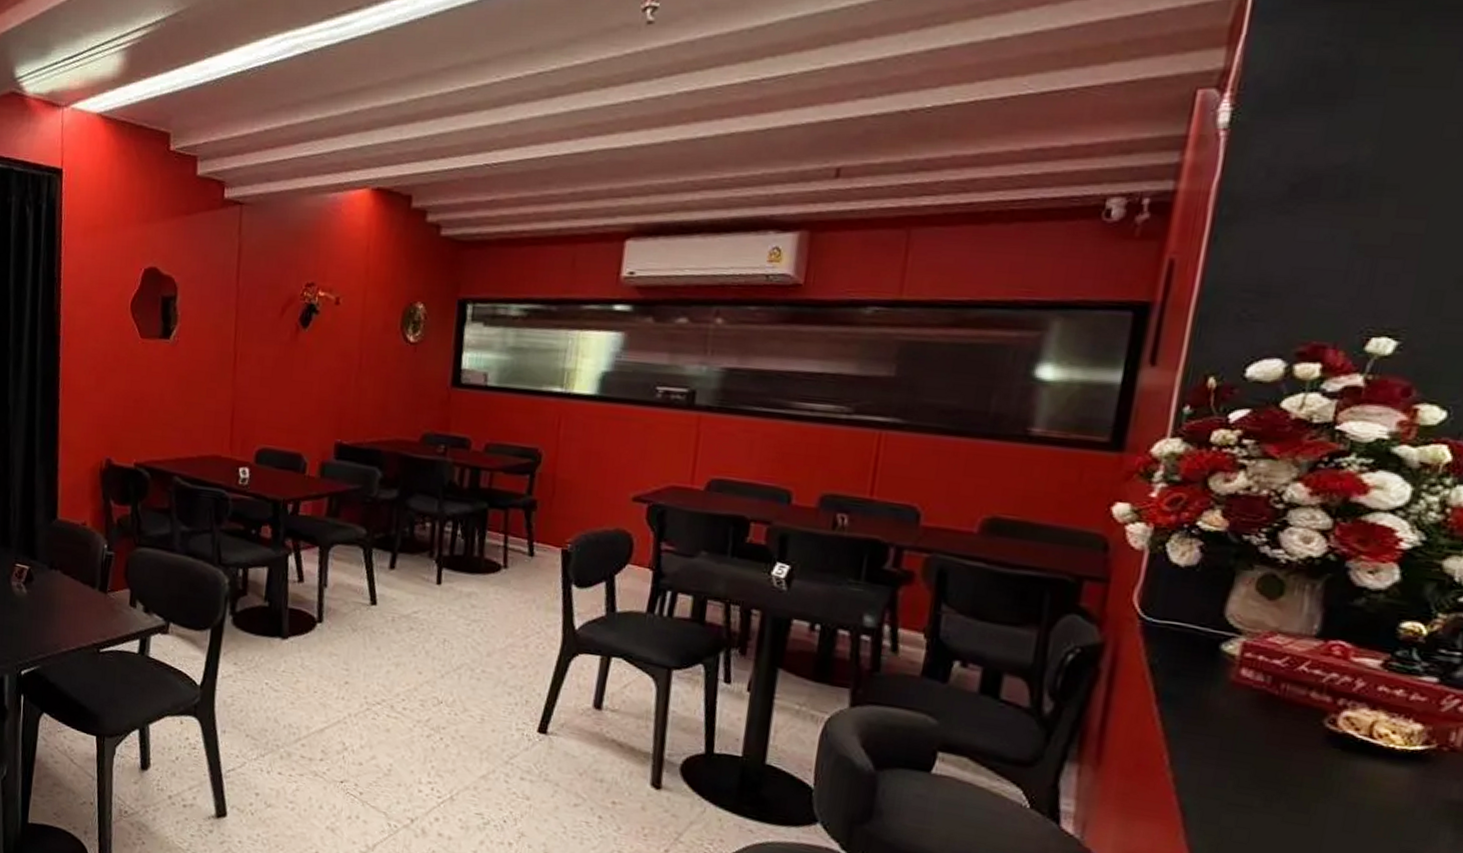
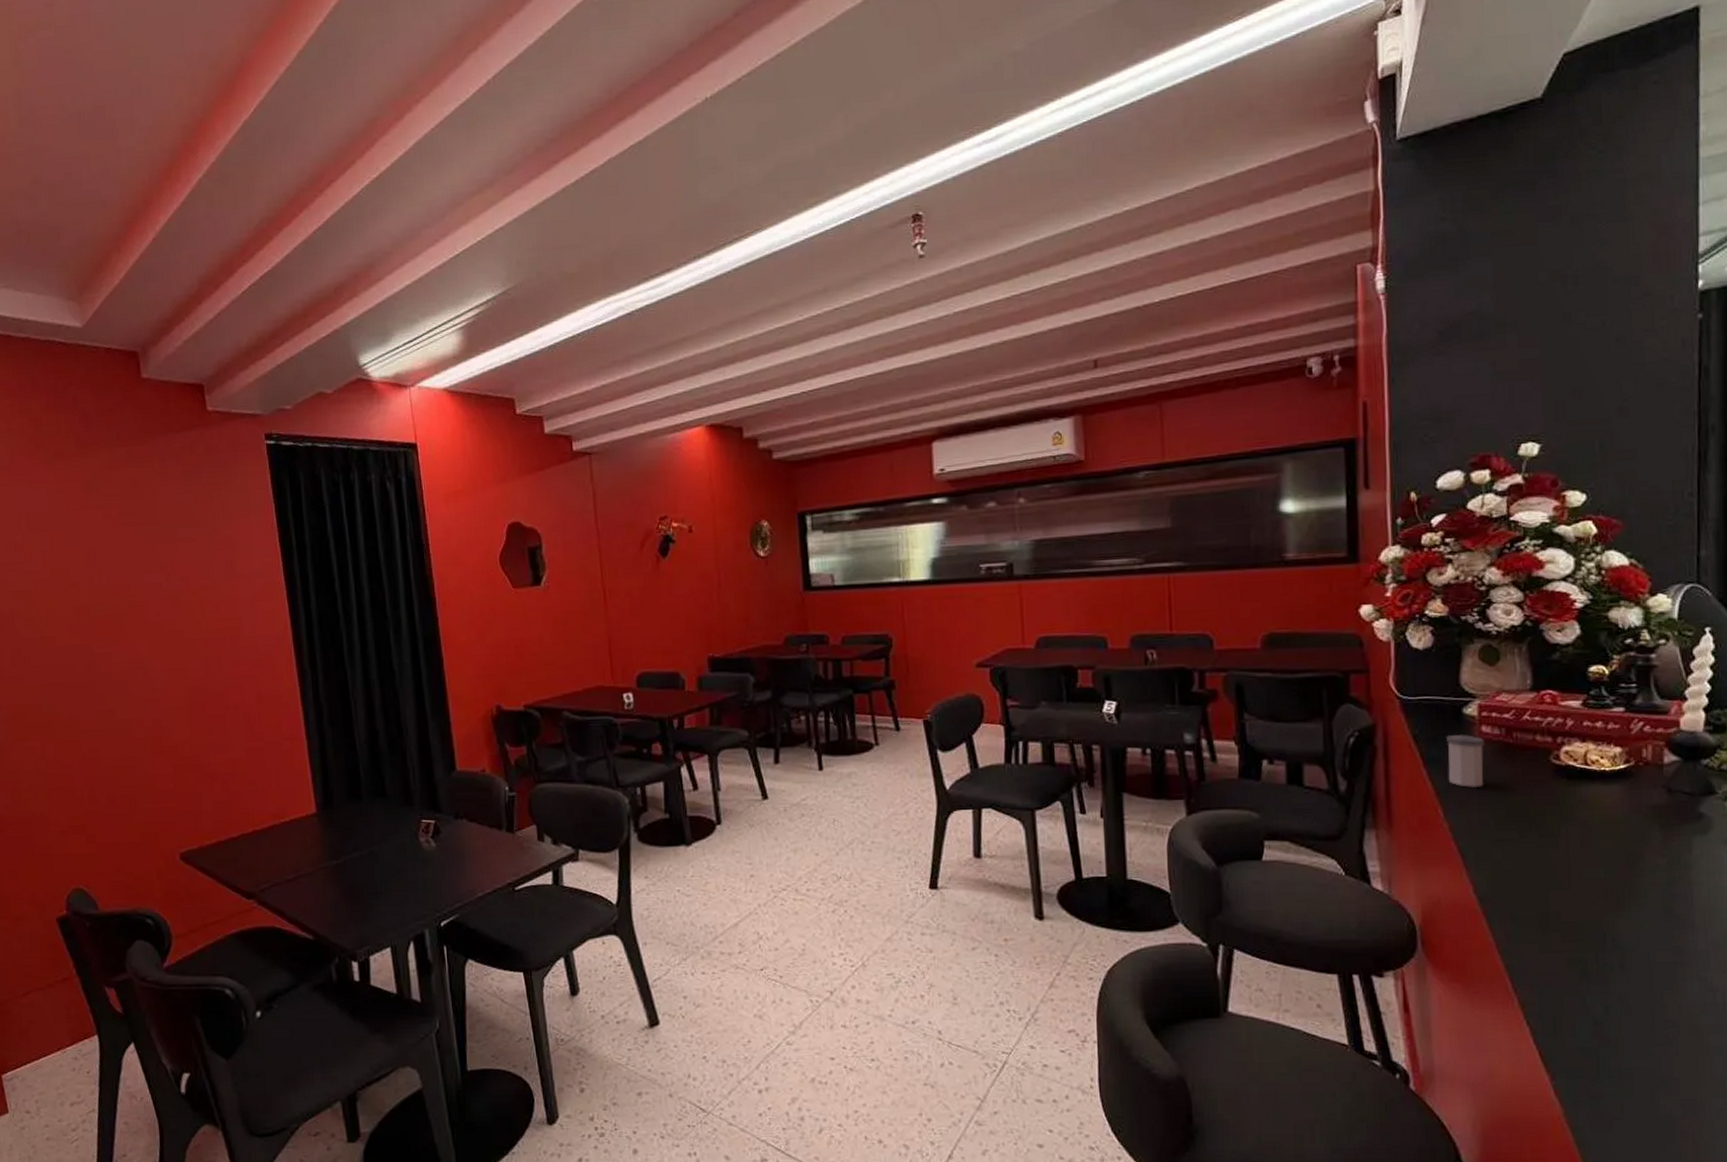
salt shaker: none [1184,672,1242,739] -> present [1446,735,1484,787]

